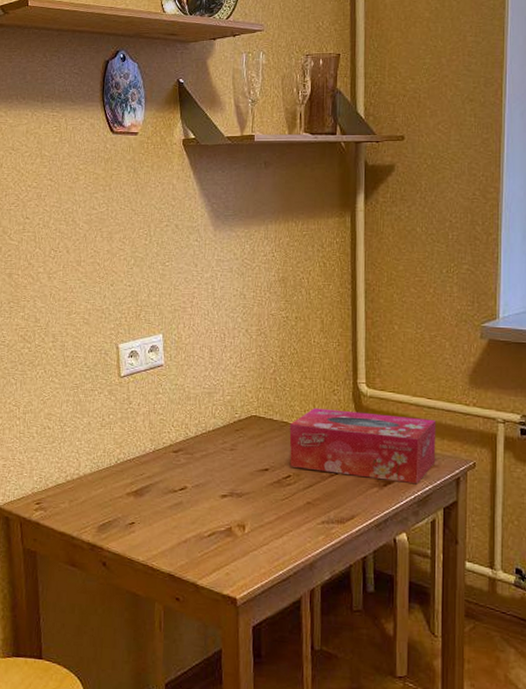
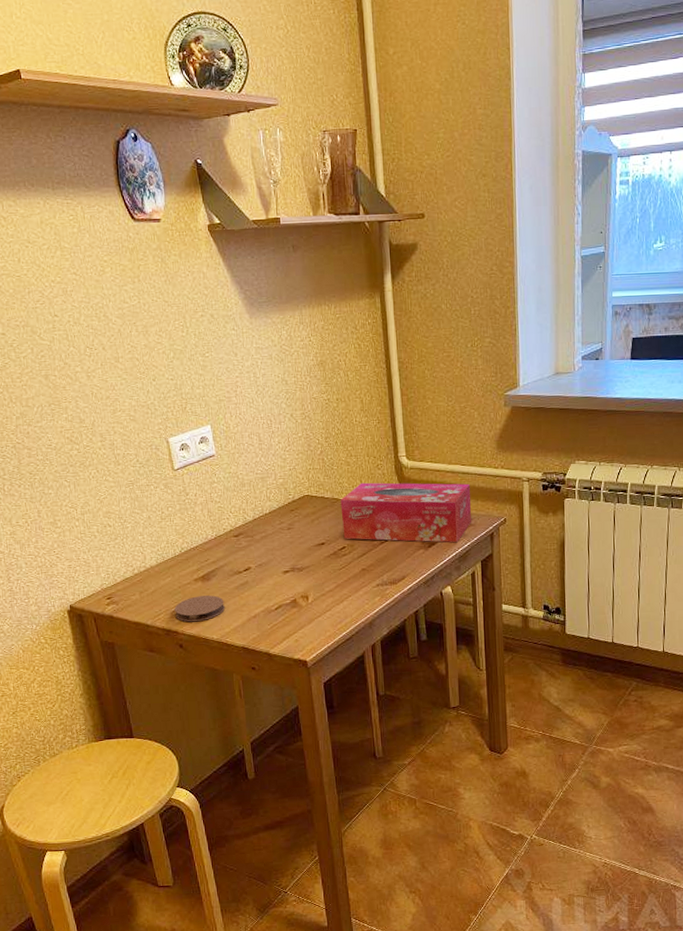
coaster: none [102,512,155,540] -> present [175,595,225,622]

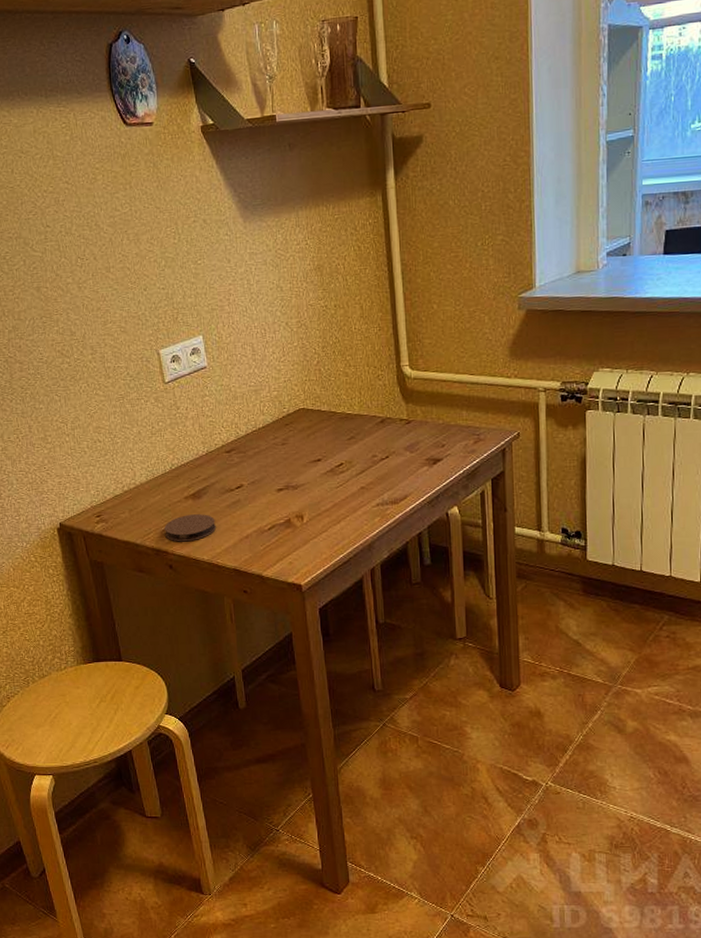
tissue box: present [340,482,472,543] -> none [338,394,482,460]

